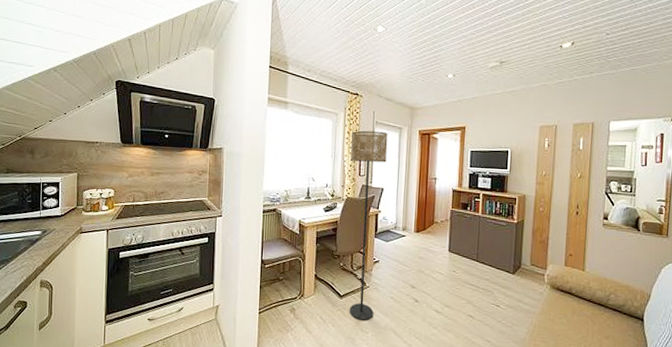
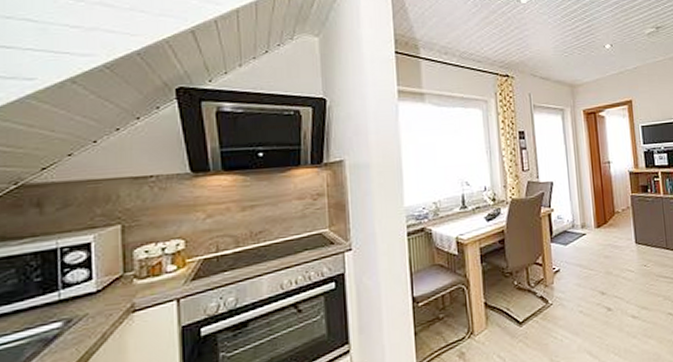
floor lamp: present [349,130,388,320] -> none [506,115,563,349]

